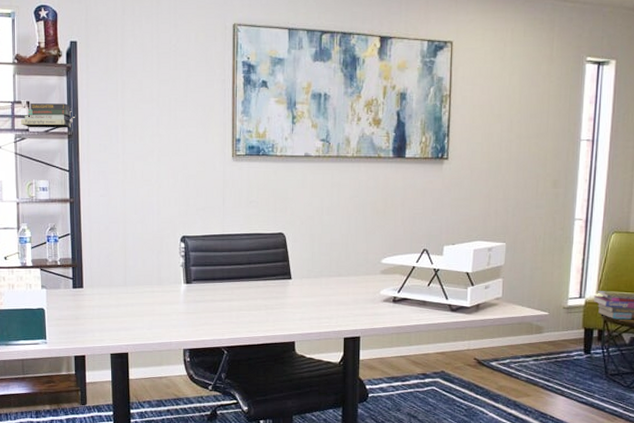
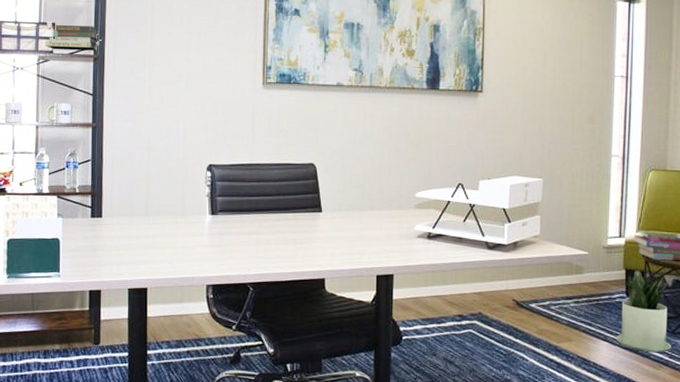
planter: none [573,330,627,406] -> present [616,271,671,353]

